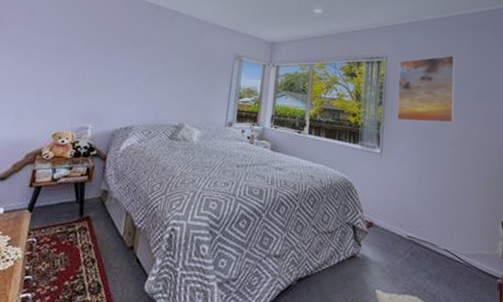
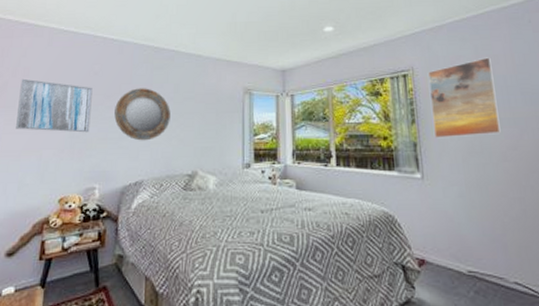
wall art: none [18,18,95,76] -> present [16,78,93,133]
home mirror: none [112,41,166,91] -> present [114,88,170,141]

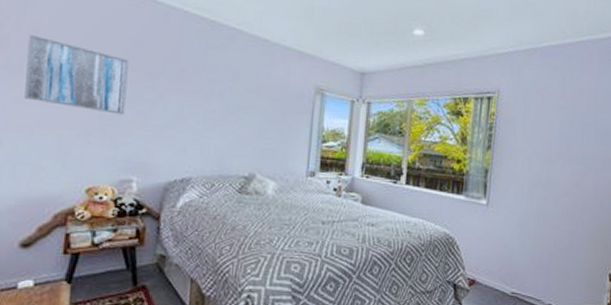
home mirror: present [114,88,170,141] -> none [157,68,227,134]
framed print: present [427,57,502,138] -> none [506,90,576,170]

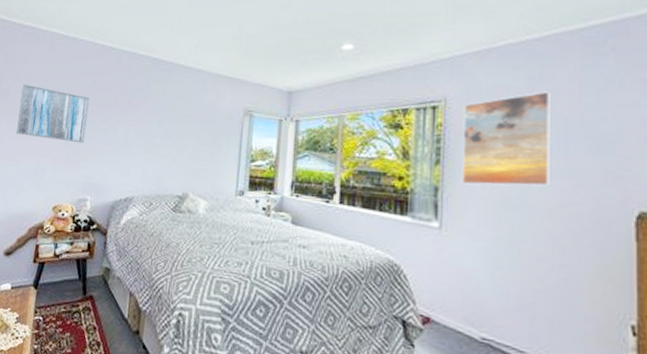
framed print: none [506,90,576,170] -> present [461,91,551,187]

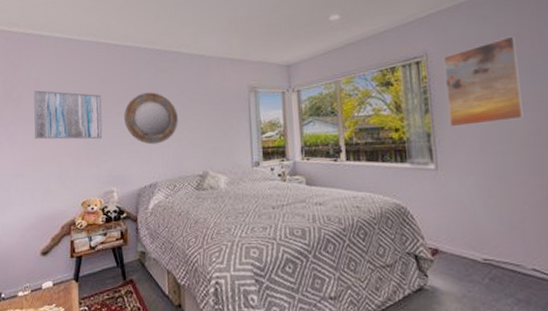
home mirror: none [109,101,165,157] -> present [124,92,178,145]

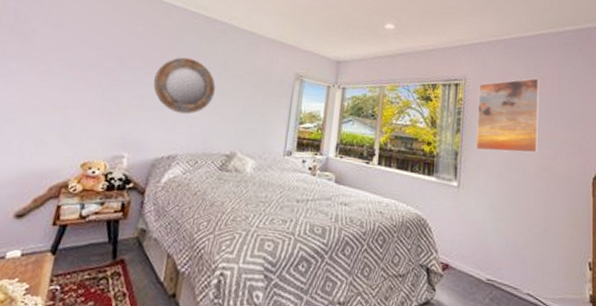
wall art: present [34,90,103,140] -> none [40,28,133,97]

